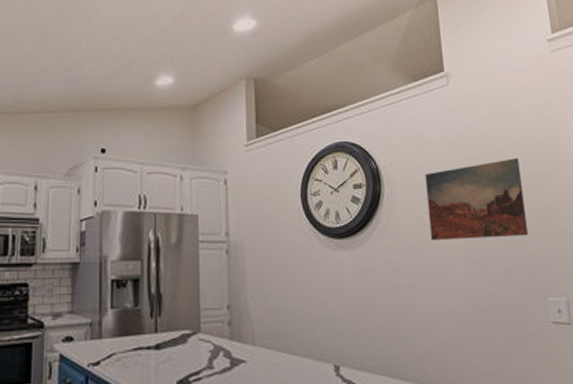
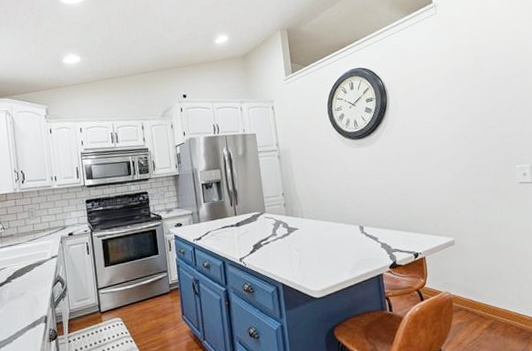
wall art: present [425,158,528,241] -> none [420,64,500,134]

